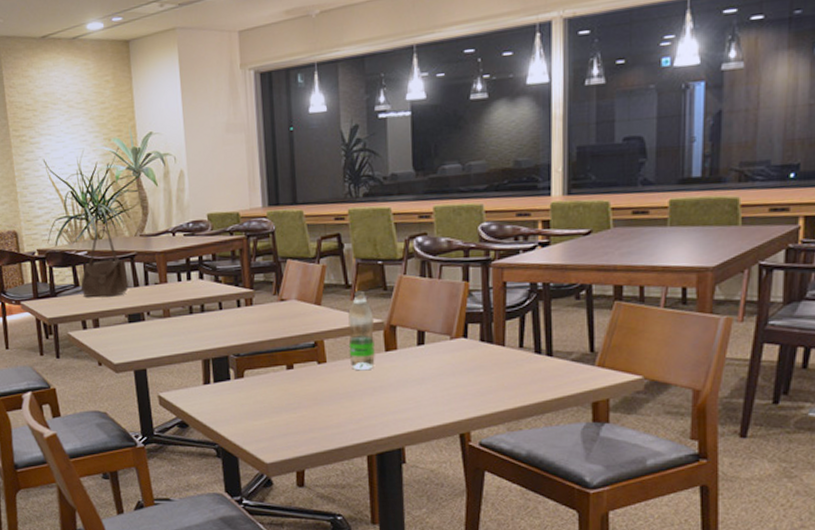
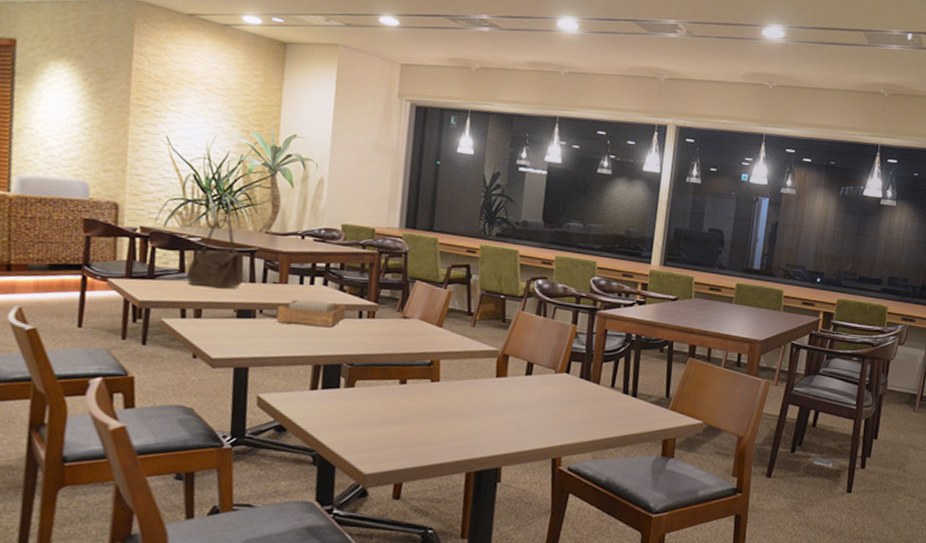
napkin holder: none [162,294,225,322] -> present [276,299,347,328]
bottle: present [348,290,375,371] -> none [462,319,491,393]

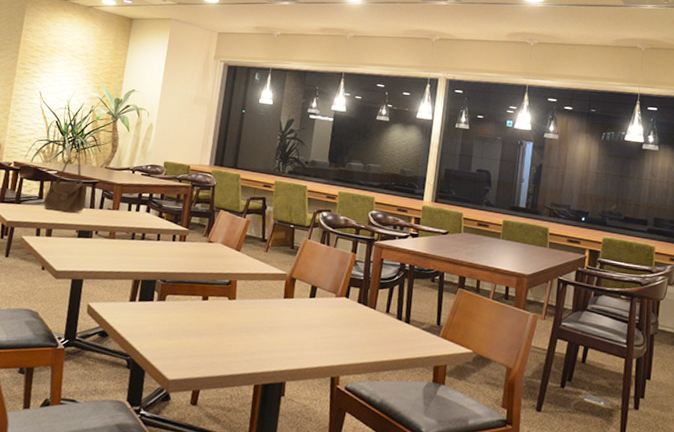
napkin holder: present [276,299,347,328] -> none [107,223,164,249]

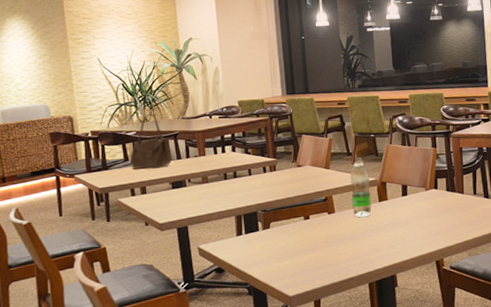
bottle: none [254,245,280,312] -> present [350,156,372,218]

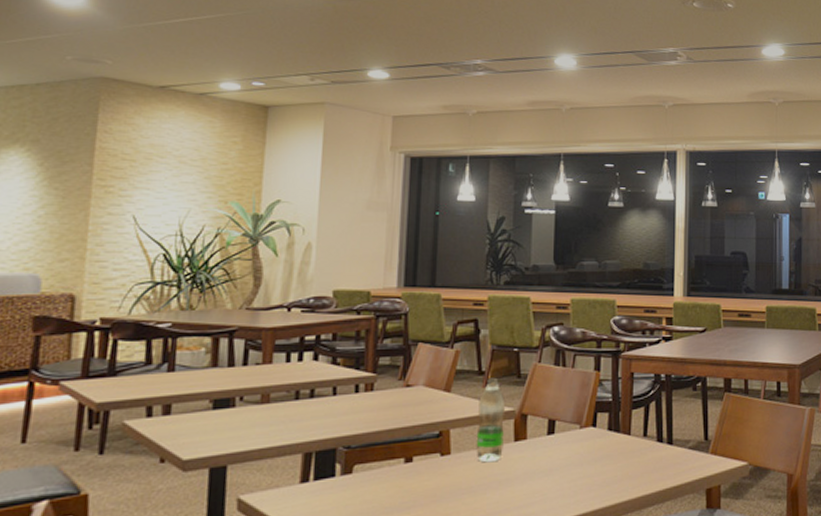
handbag: present [130,114,172,170] -> none [154,299,222,379]

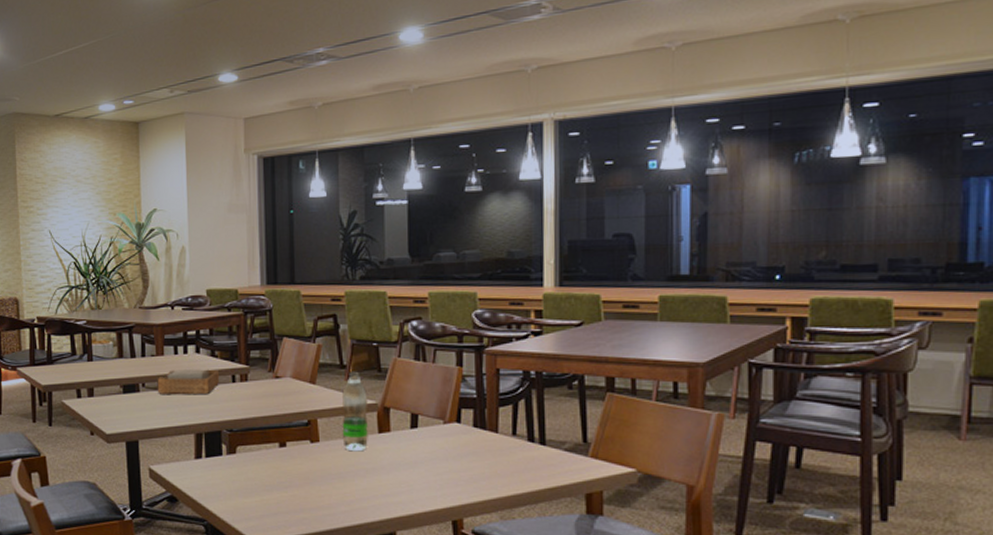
napkin holder: none [259,377,341,409] -> present [157,368,220,395]

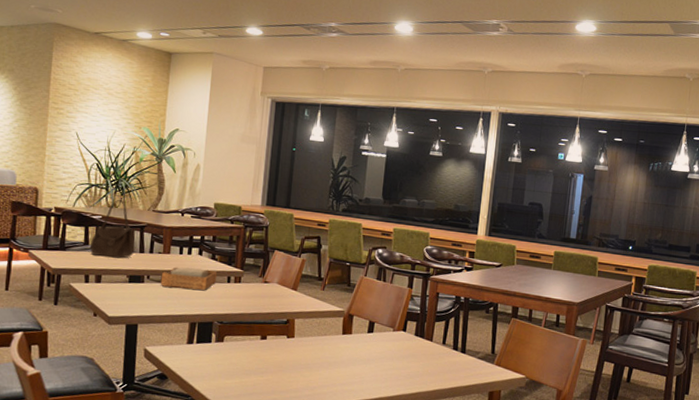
handbag: none [78,300,125,367] -> present [90,200,136,259]
bottle: present [342,371,368,452] -> none [313,283,338,348]

